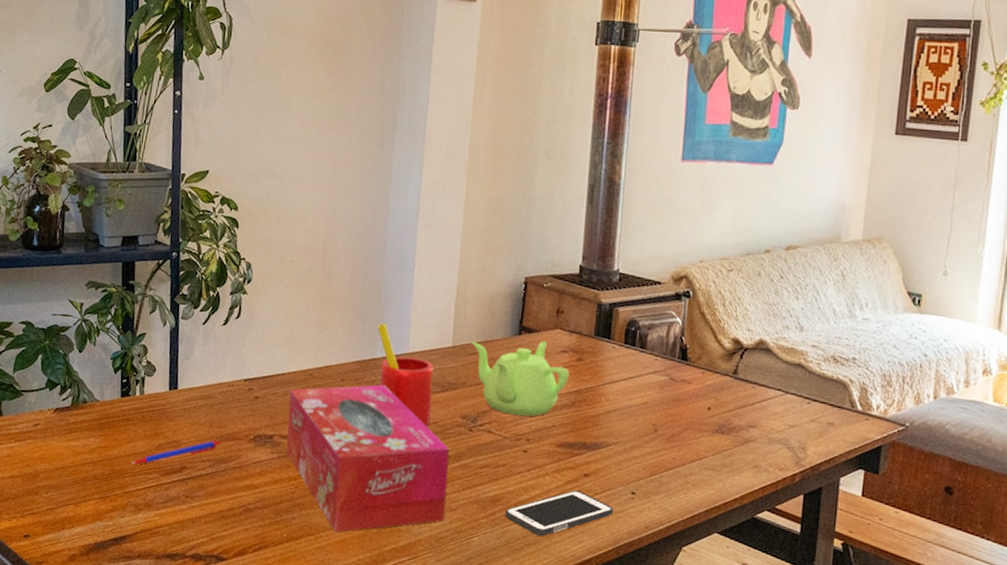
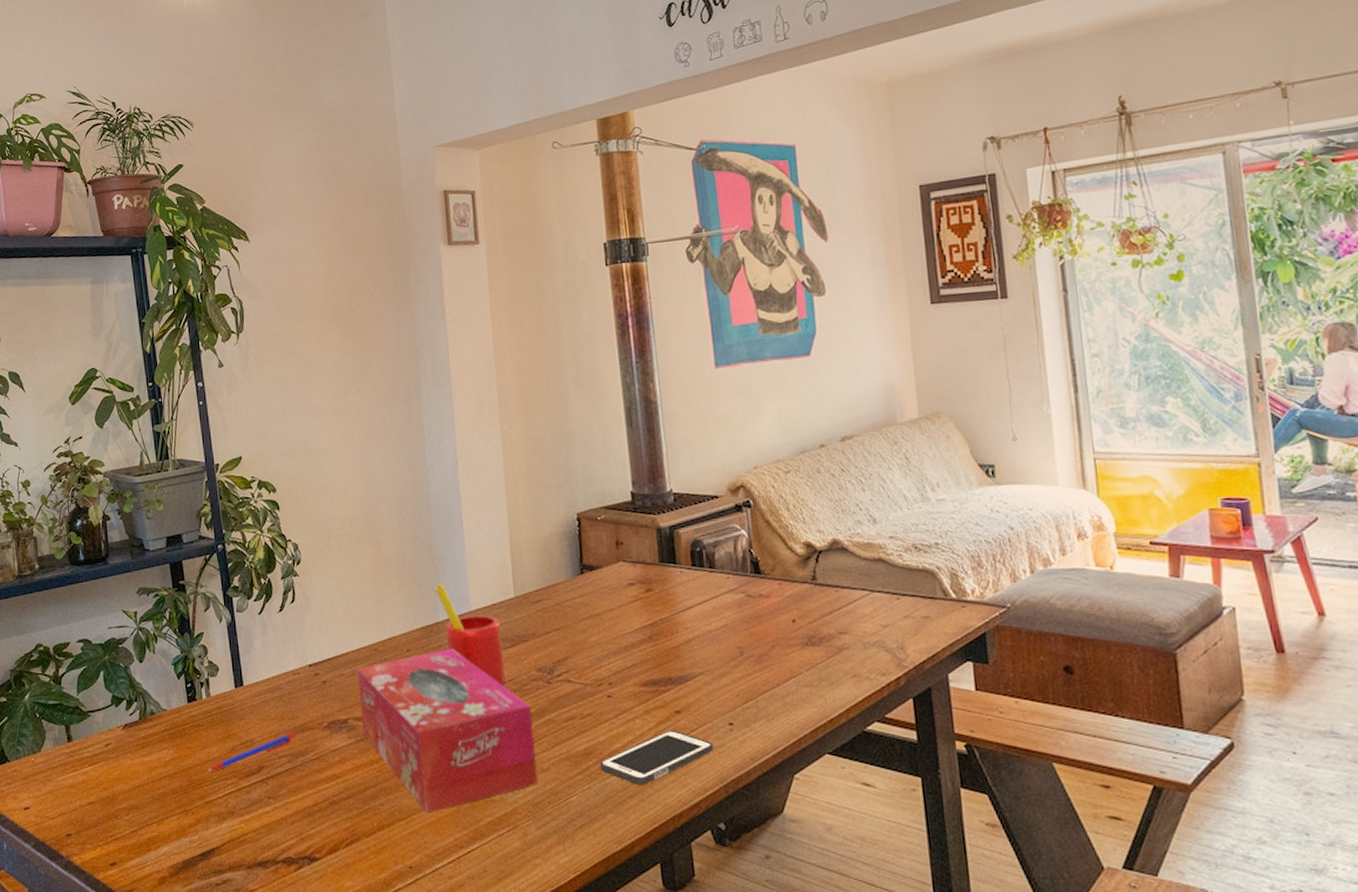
teapot: present [471,341,570,417] -> none [533,576,641,660]

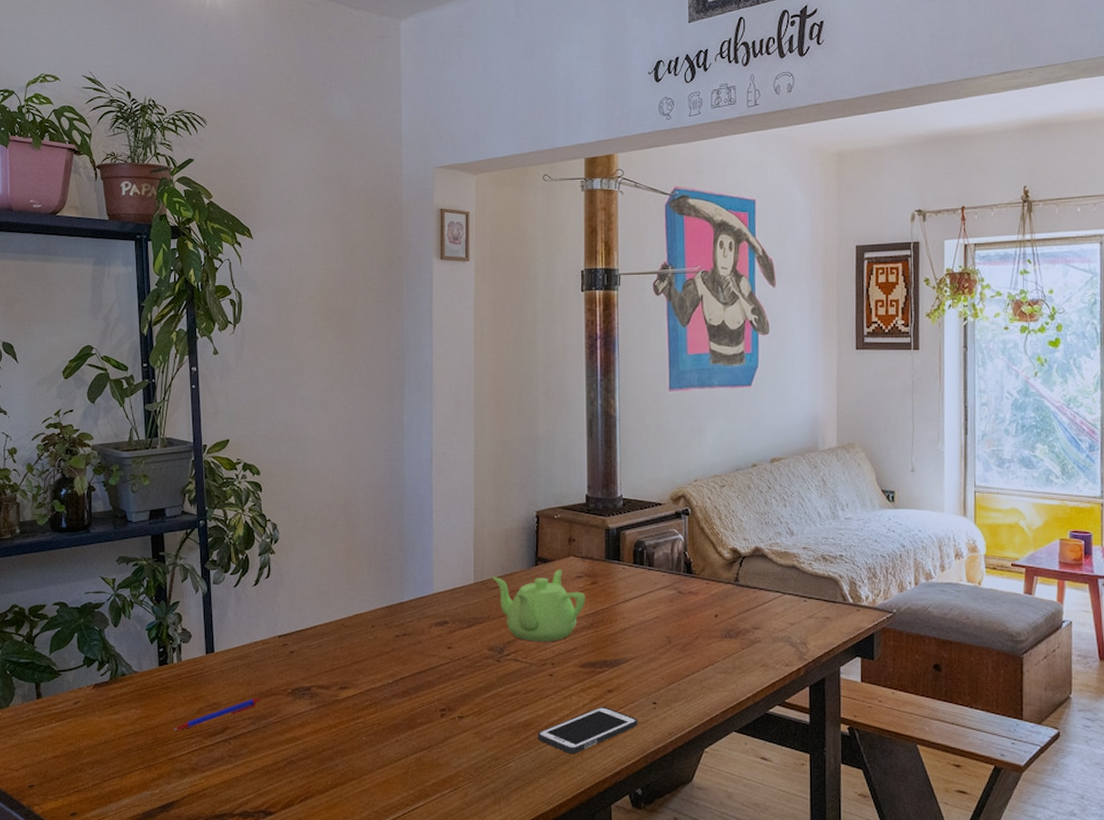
tissue box: present [357,648,538,813] -> none [324,626,481,774]
straw: present [435,584,506,687] -> none [402,568,460,663]
teapot: none [533,576,641,660] -> present [492,569,586,642]

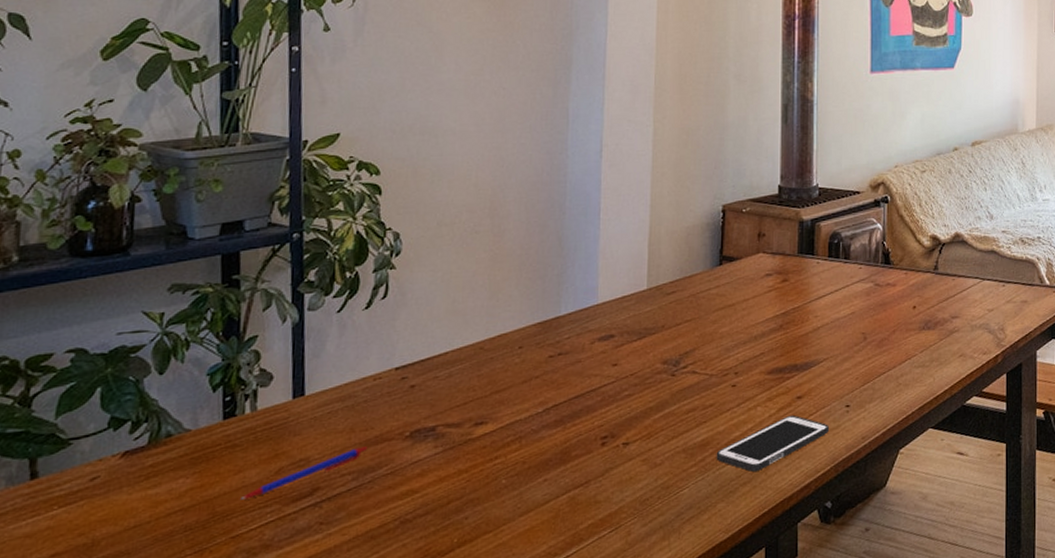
teapot: present [492,569,586,642] -> none [668,267,775,351]

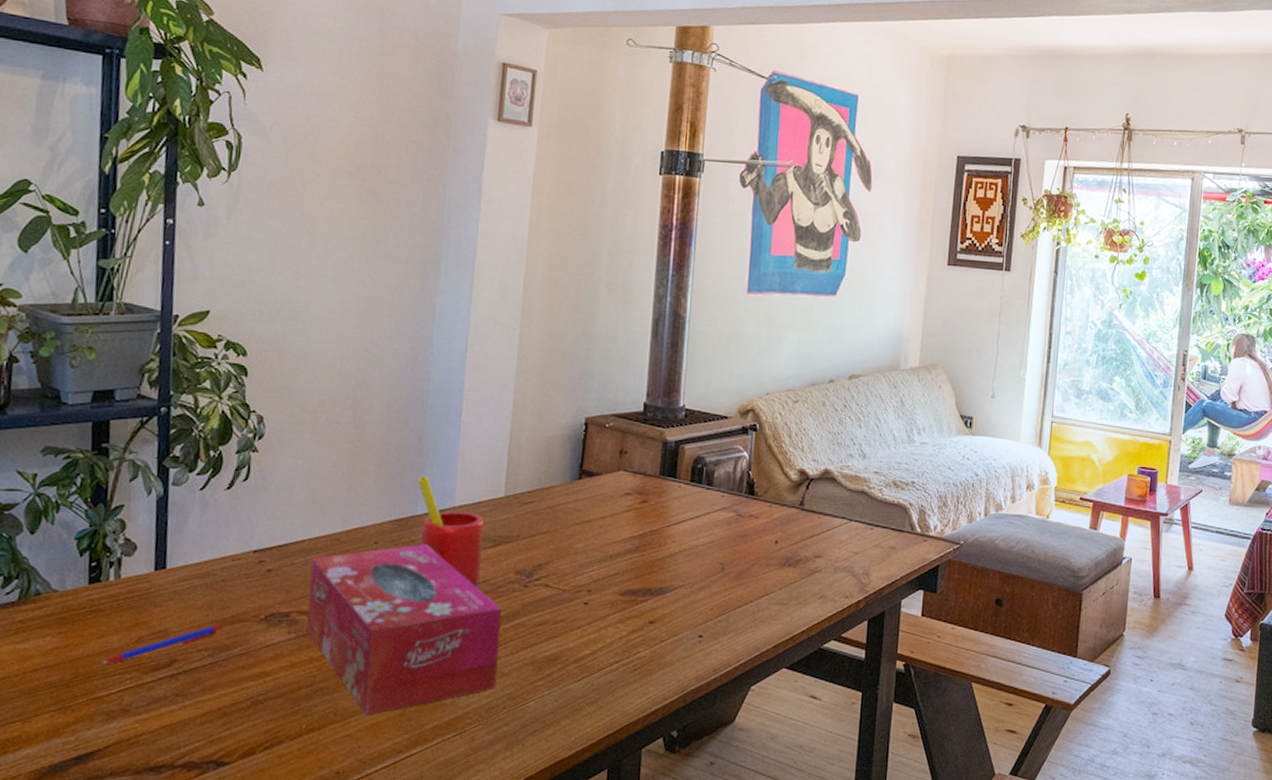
tissue box: none [453,343,651,523] -> present [306,543,502,716]
straw: none [560,277,629,382] -> present [418,476,484,588]
cell phone: present [716,414,830,472] -> none [564,639,681,692]

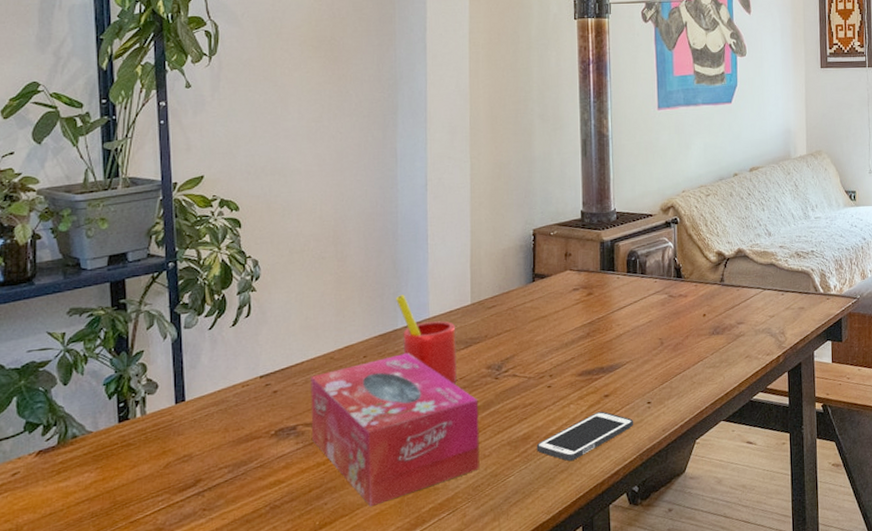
pen: present [103,625,223,664] -> none [137,444,239,490]
cell phone: none [564,639,681,692] -> present [536,411,634,461]

